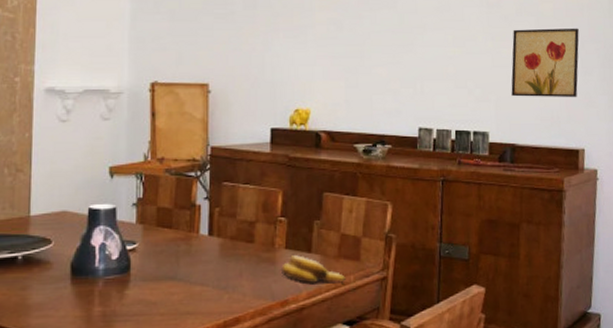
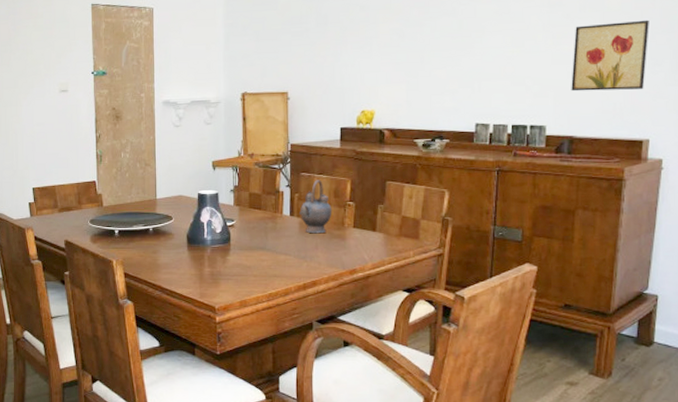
teapot: none [220,190,260,258] -> present [299,180,332,234]
banana: present [281,255,346,283] -> none [350,233,406,257]

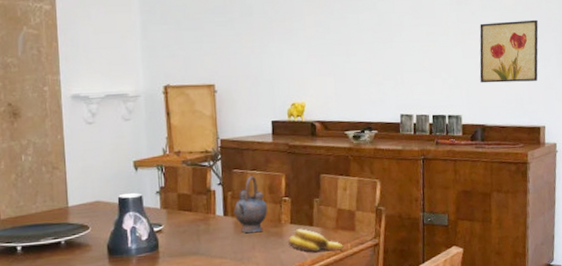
banana: none [350,233,406,257] -> present [288,229,344,252]

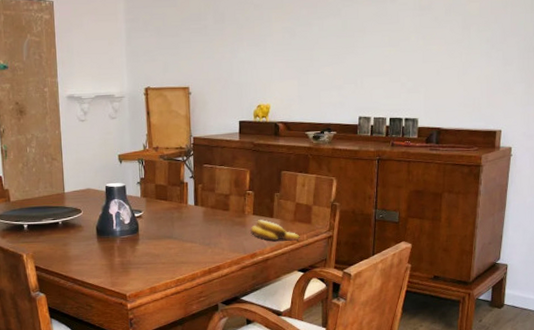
teapot: present [233,176,268,234] -> none [203,171,234,222]
wall art: present [479,19,539,83] -> none [438,24,502,88]

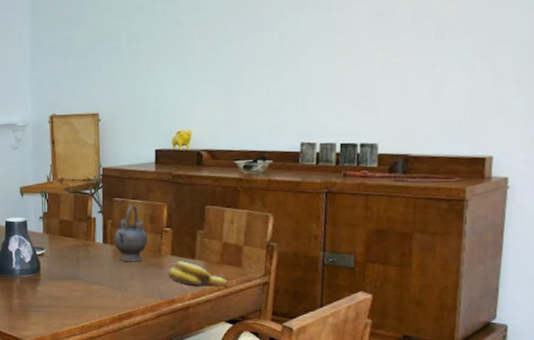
teapot: none [203,171,234,222] -> present [113,205,148,262]

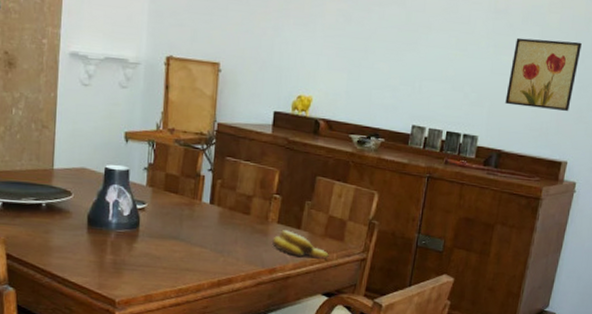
teapot: present [113,205,148,262] -> none [220,166,257,227]
wall art: none [404,28,490,107] -> present [505,37,582,112]

